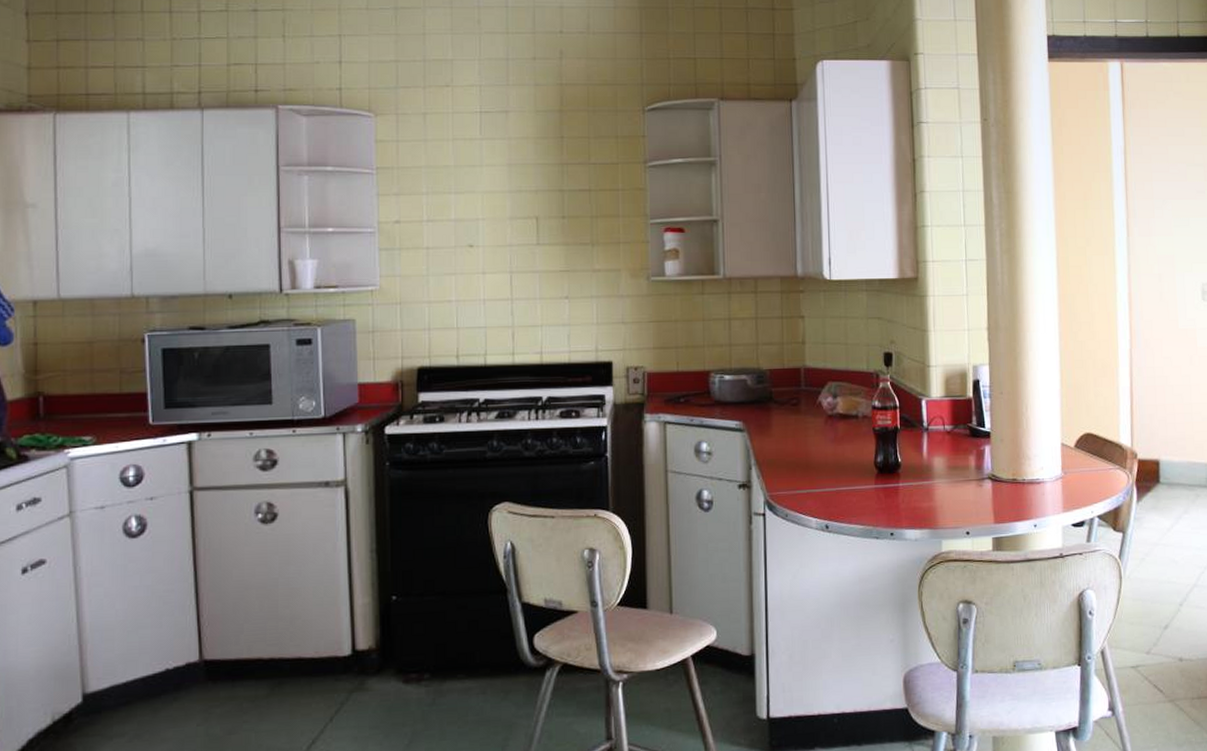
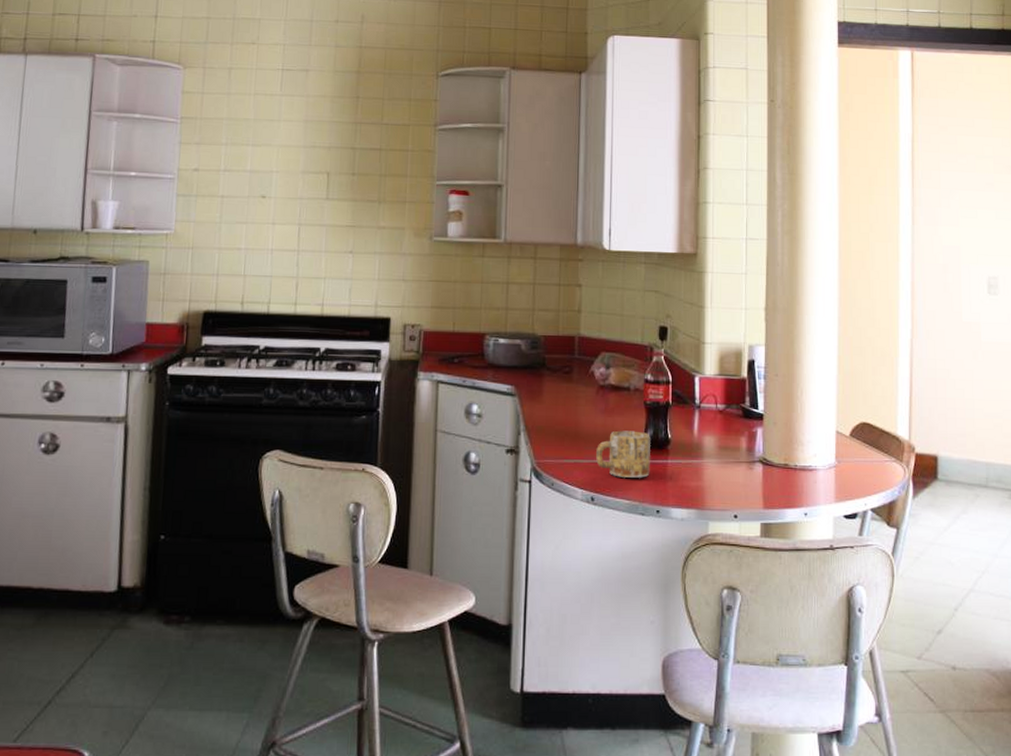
mug: none [828,457,882,504] -> present [596,430,650,478]

